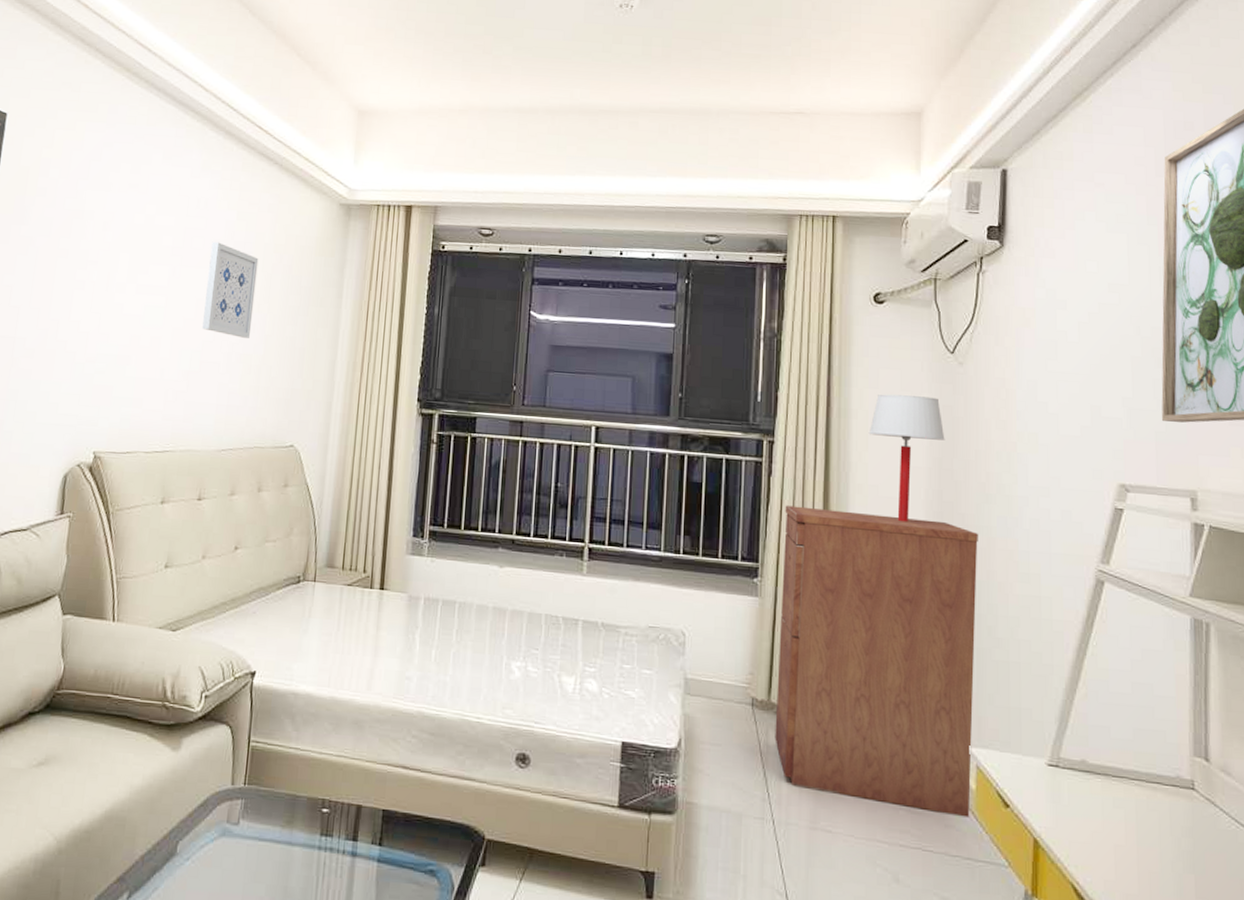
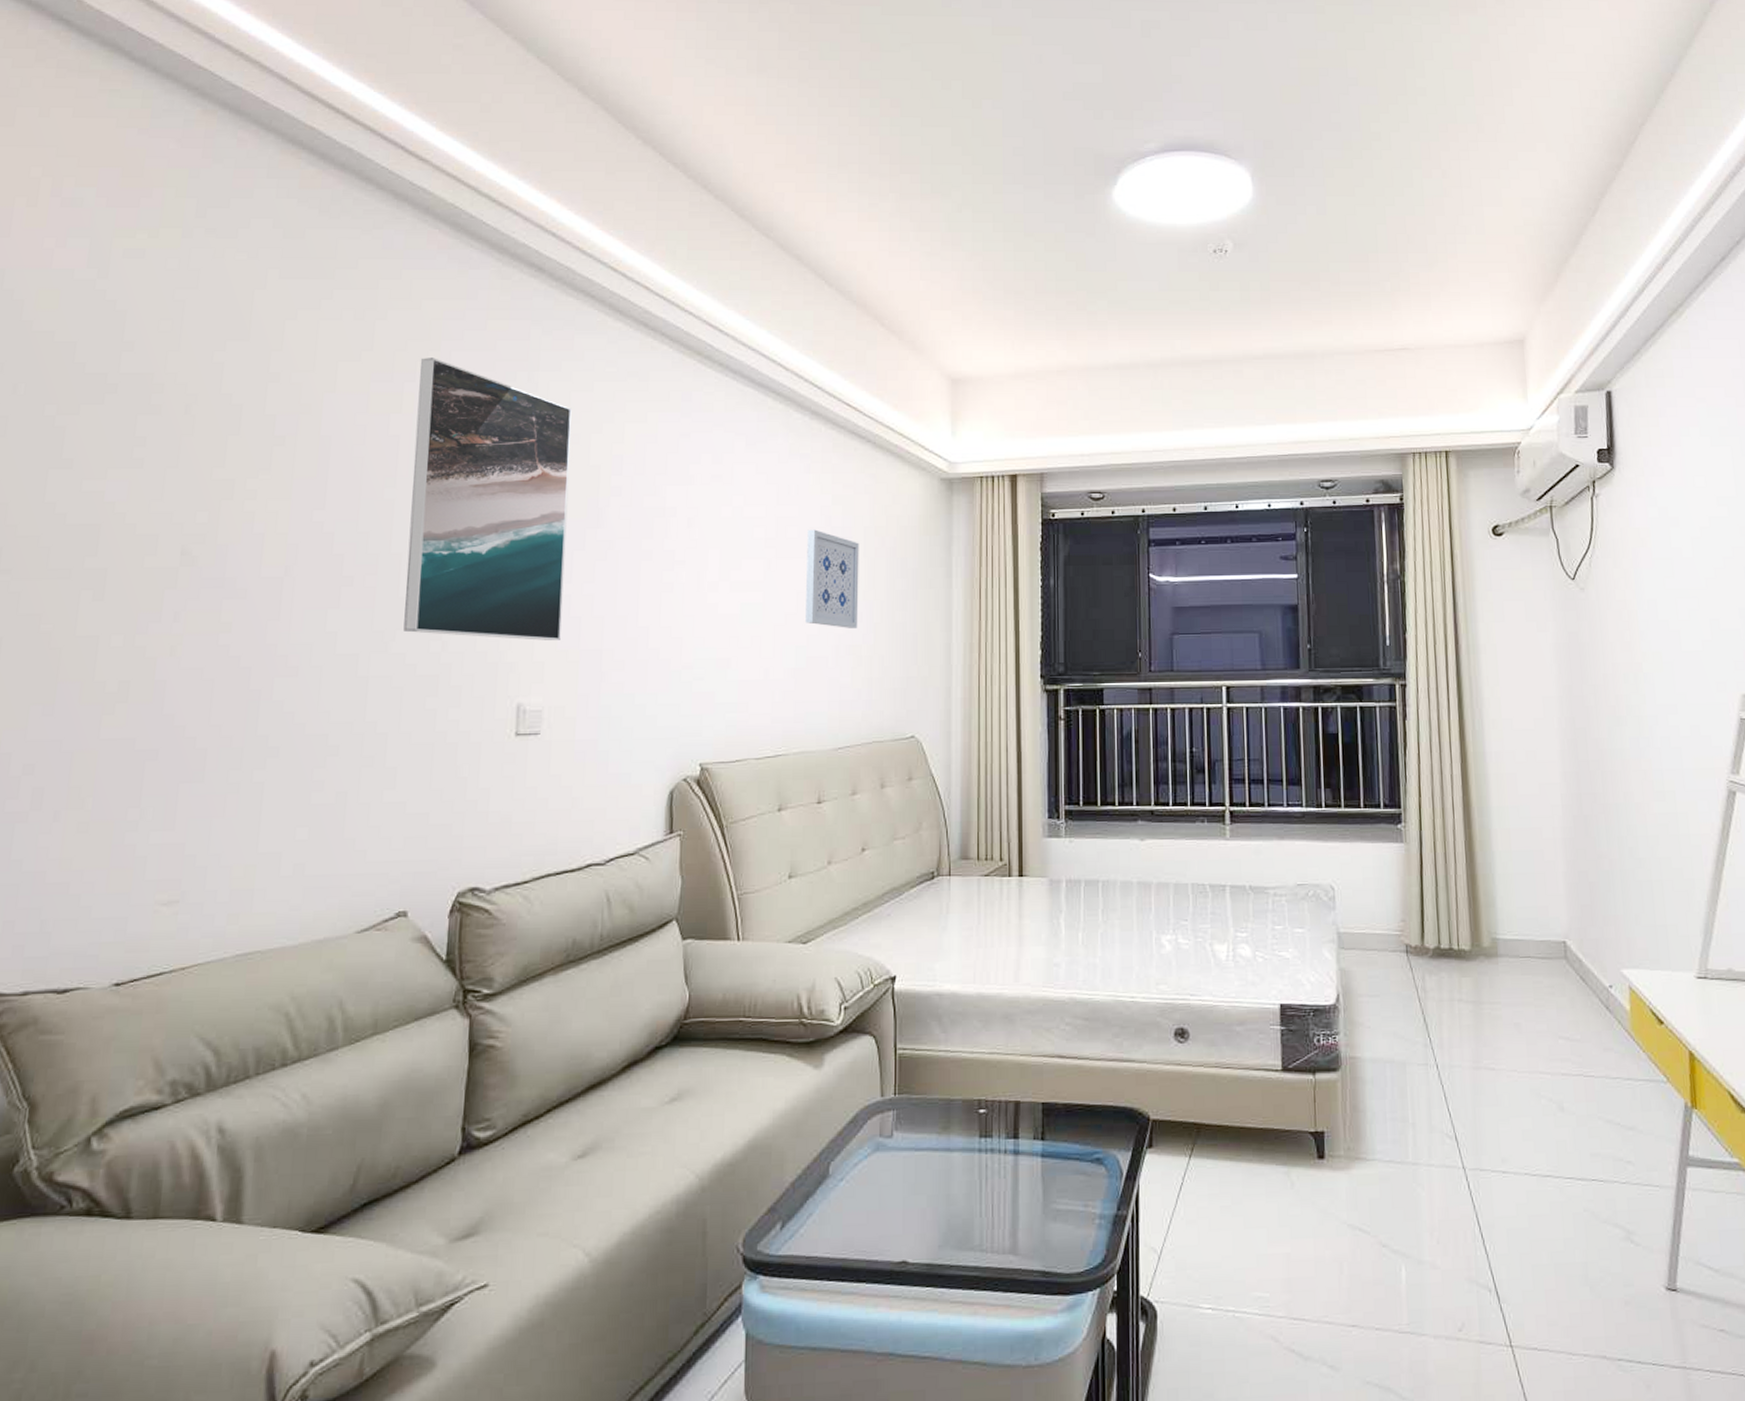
filing cabinet: present [775,505,978,818] -> none [1422,747,1627,1039]
table lamp: present [868,394,945,522] -> none [1498,625,1573,753]

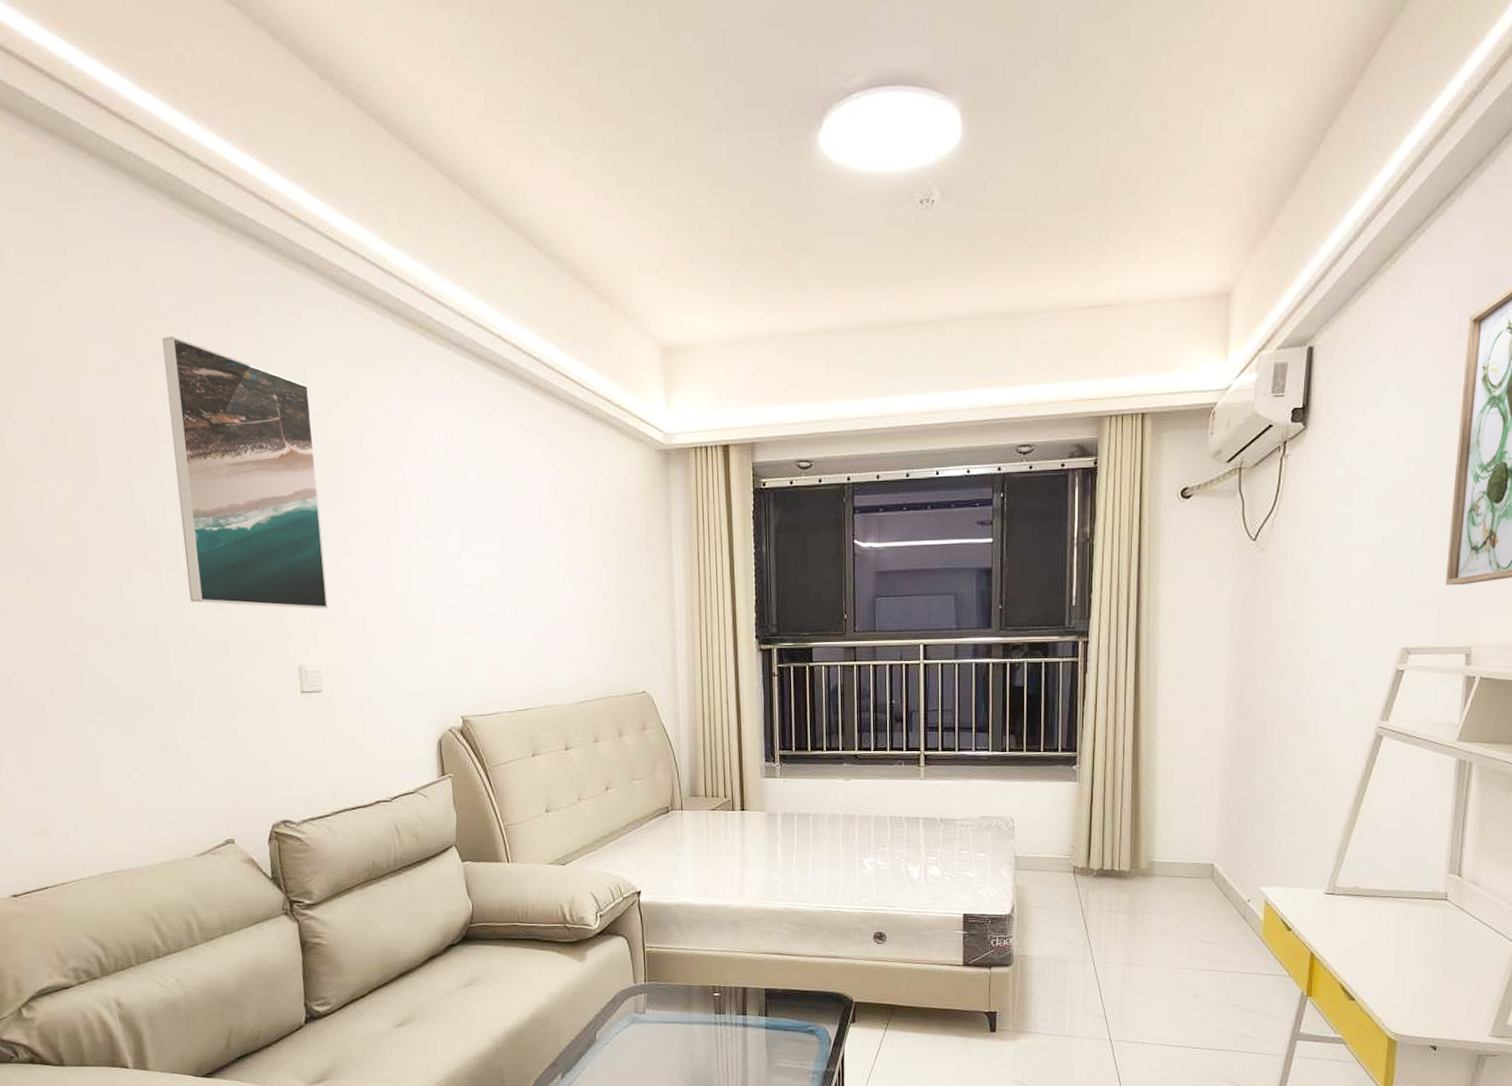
wall art: present [806,529,860,628] -> none [538,501,590,595]

